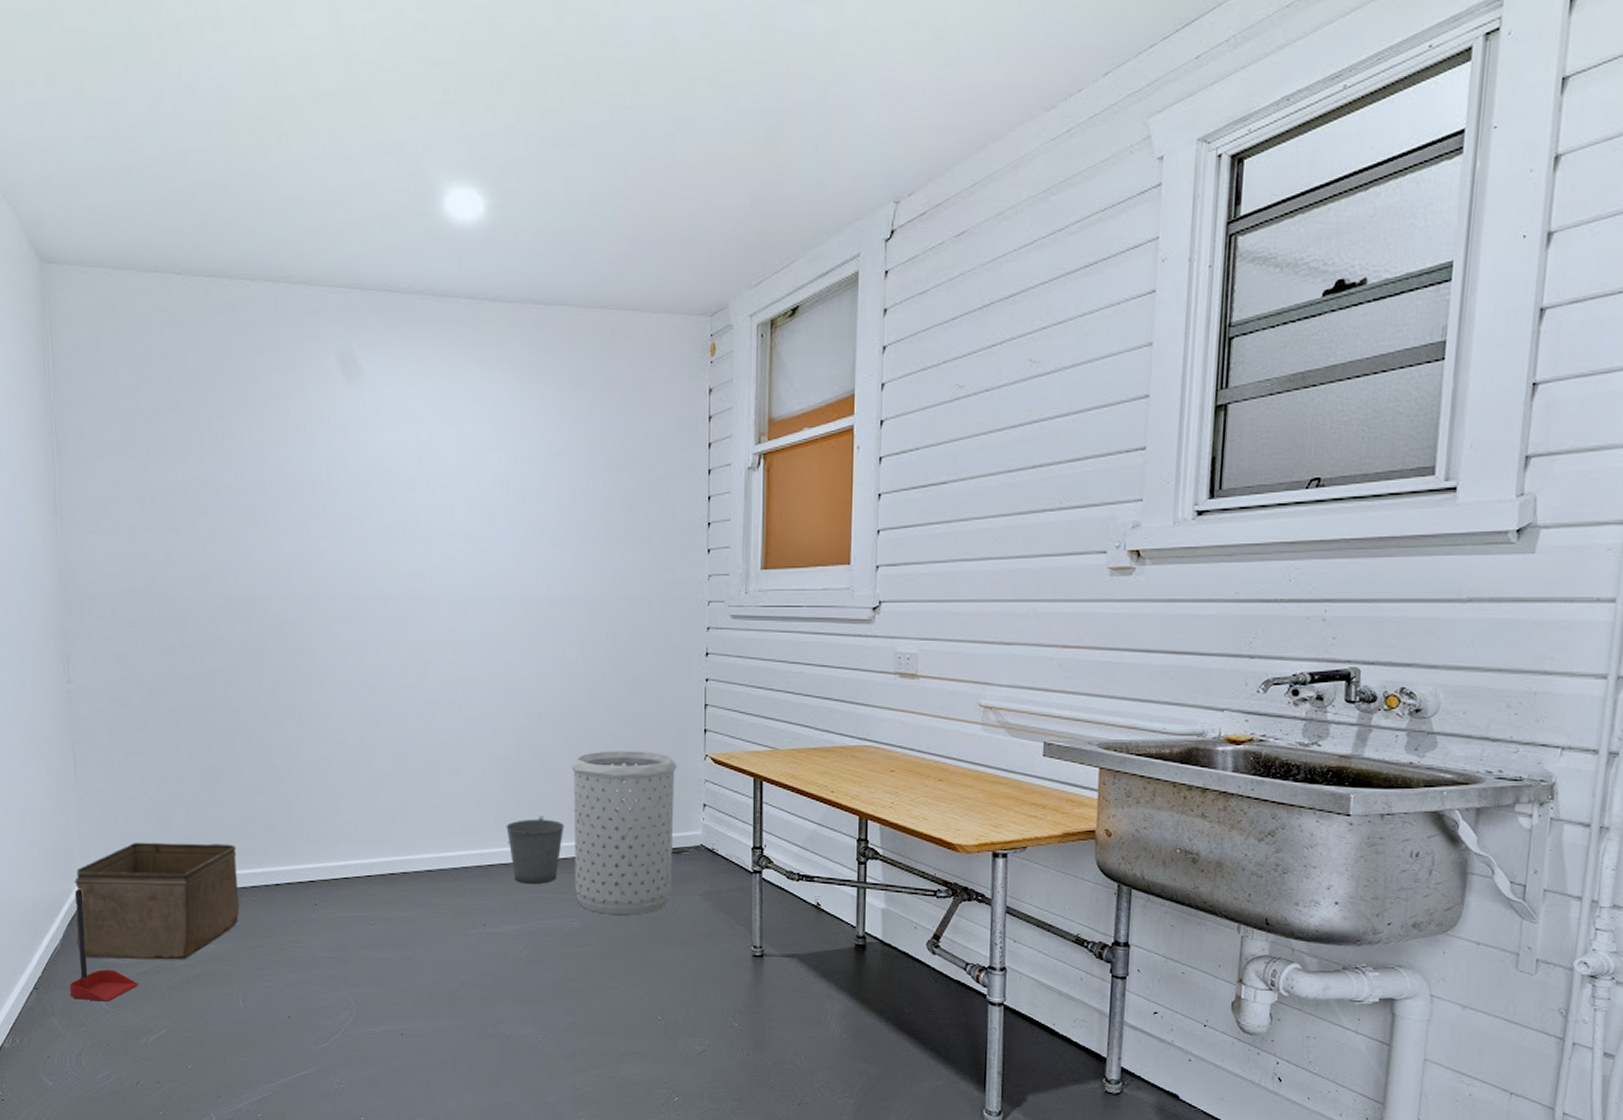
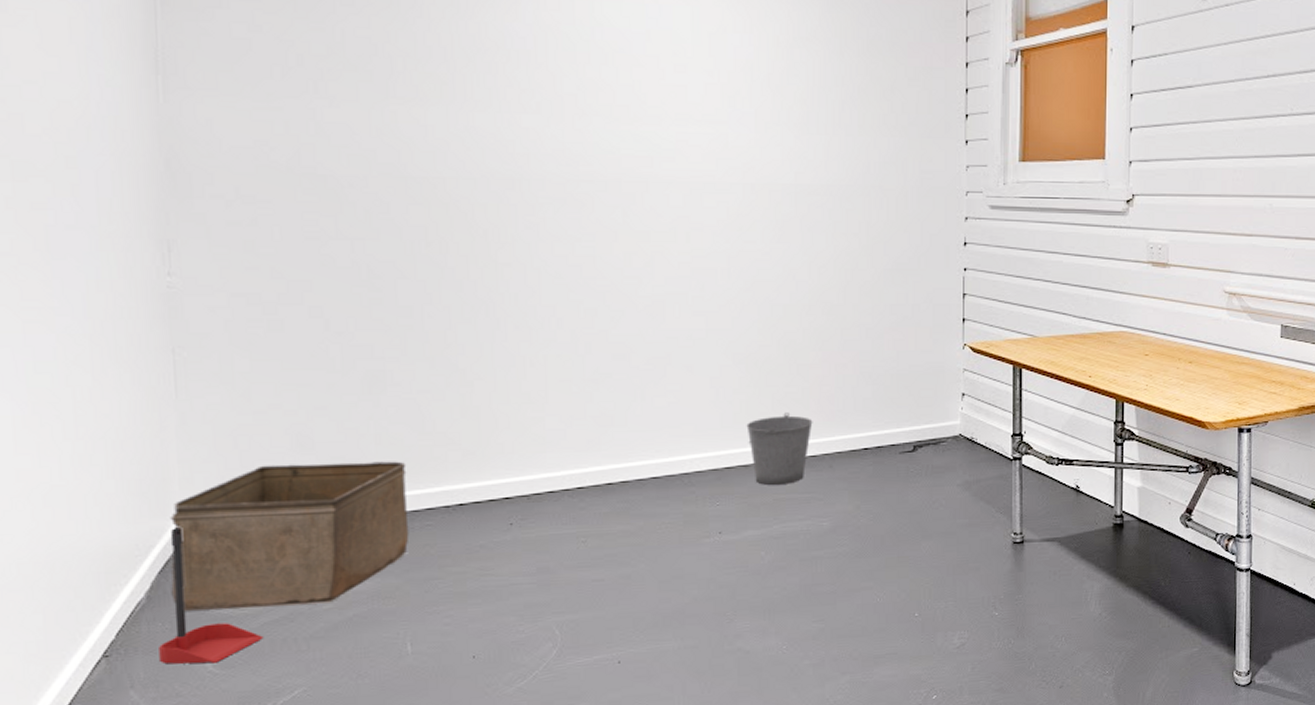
laundry basket: present [571,751,677,915] -> none [820,342,934,512]

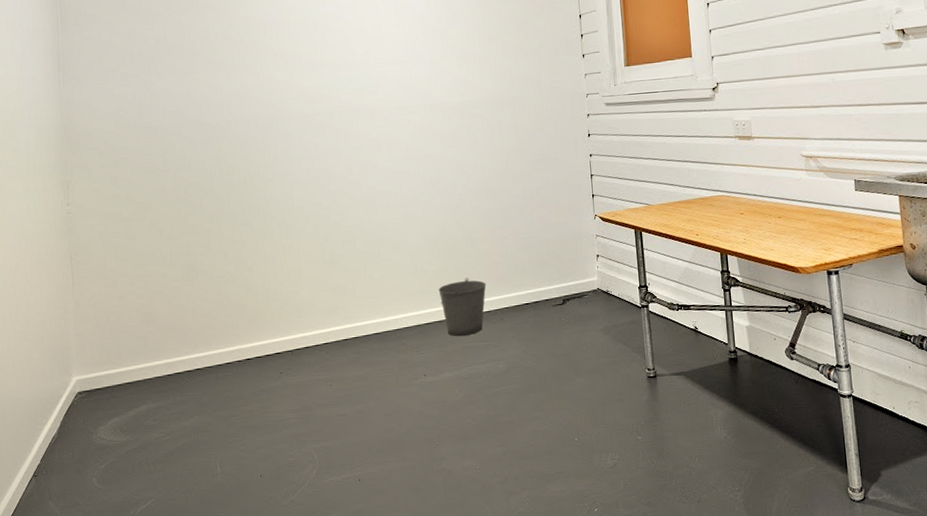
dustpan: present [159,528,264,665] -> none [66,382,128,482]
storage bin: present [171,461,410,611] -> none [71,328,216,442]

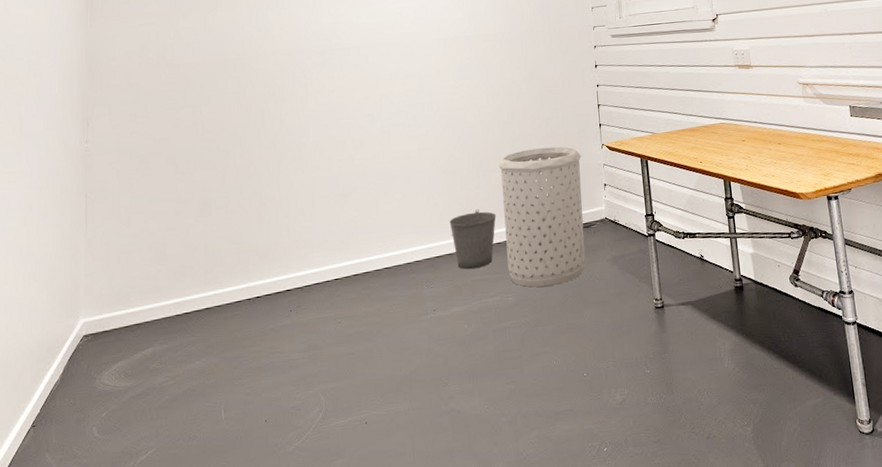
laundry basket: none [488,216,578,355] -> present [498,146,586,288]

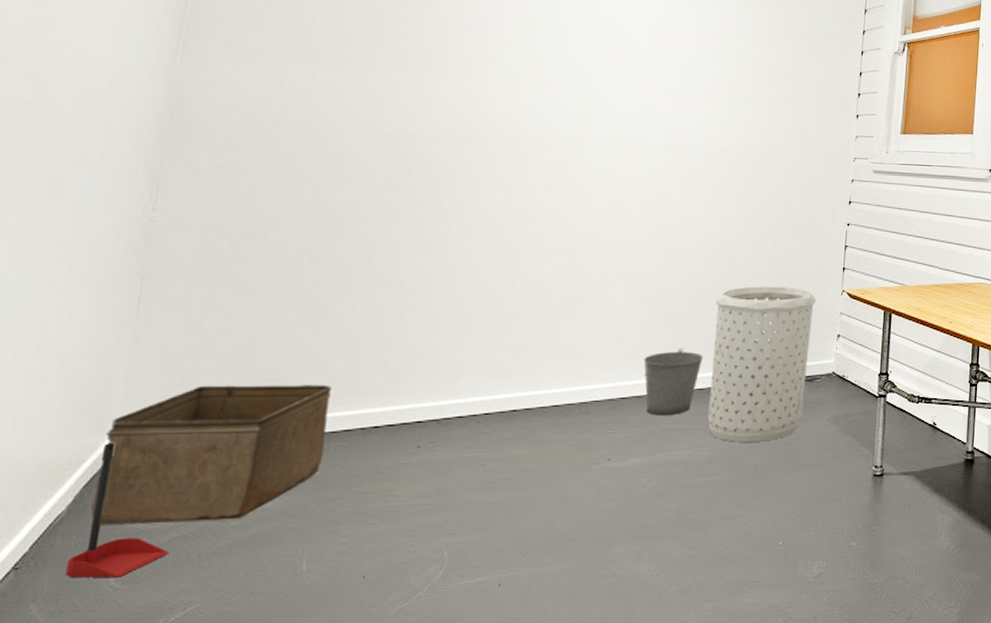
dustpan: none [66,324,131,432] -> present [66,443,170,578]
storage bin: none [75,266,225,389] -> present [91,384,333,525]

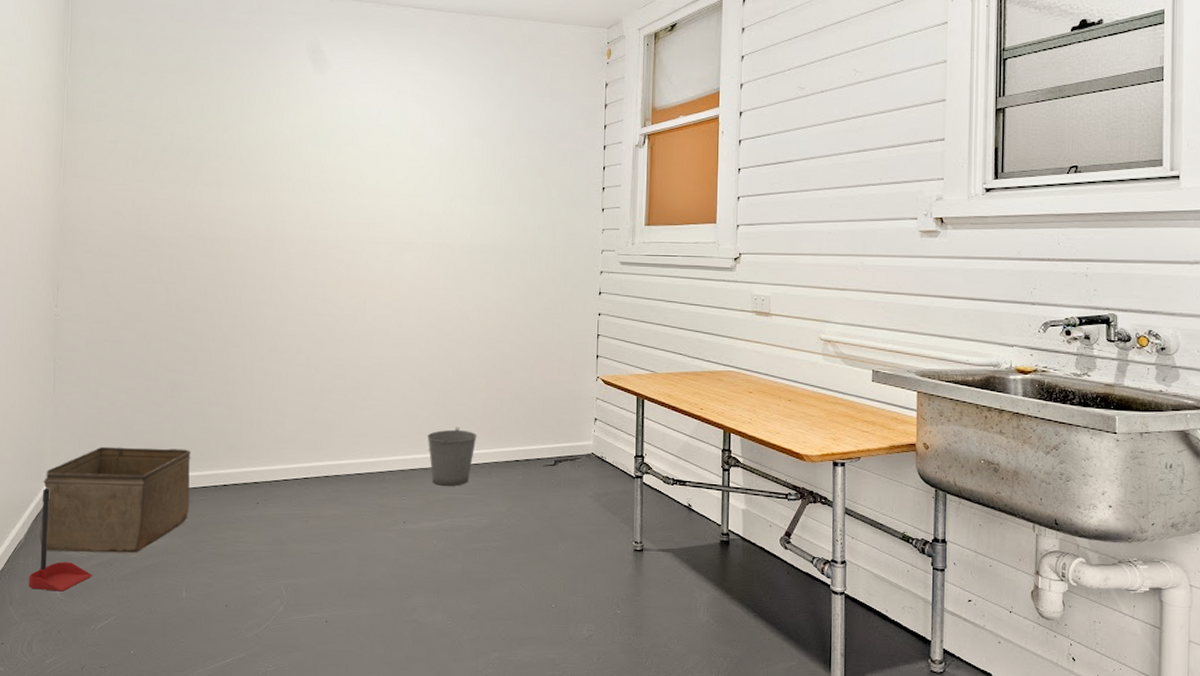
laundry basket: present [708,286,816,442] -> none [484,372,573,514]

